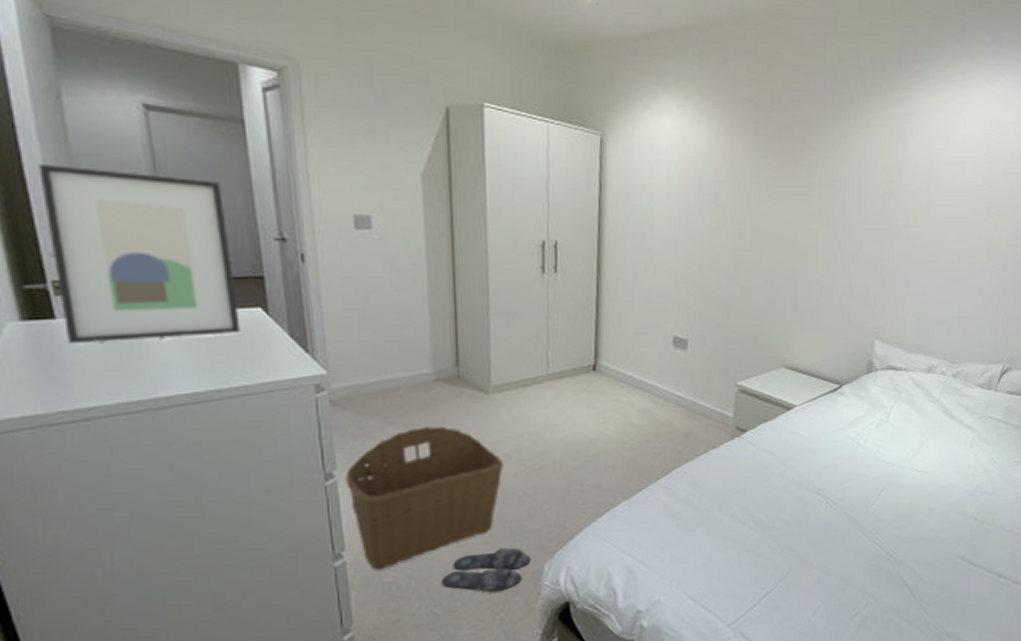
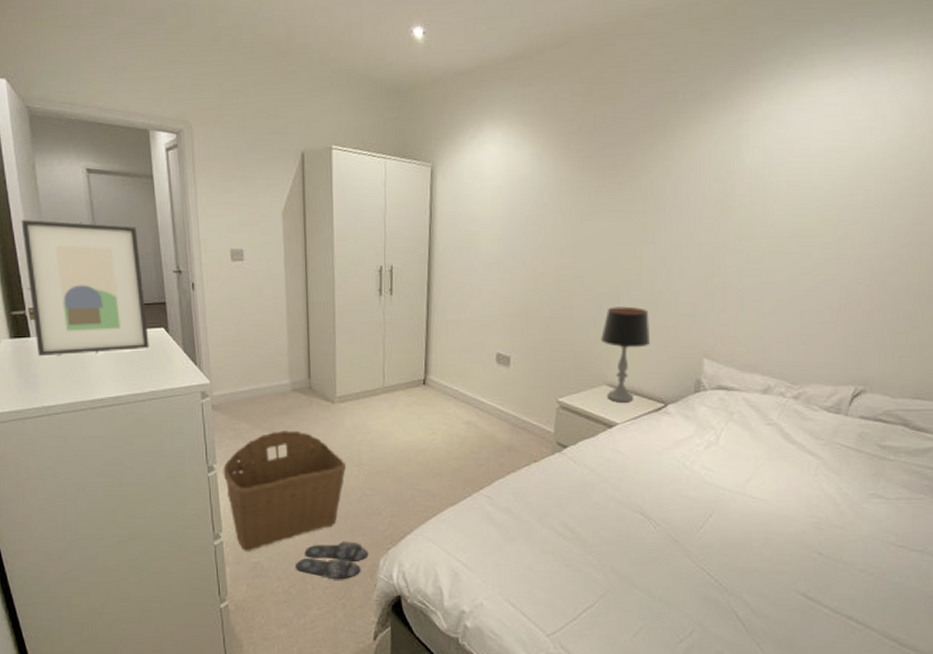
table lamp: none [779,289,827,385] -> present [601,306,651,403]

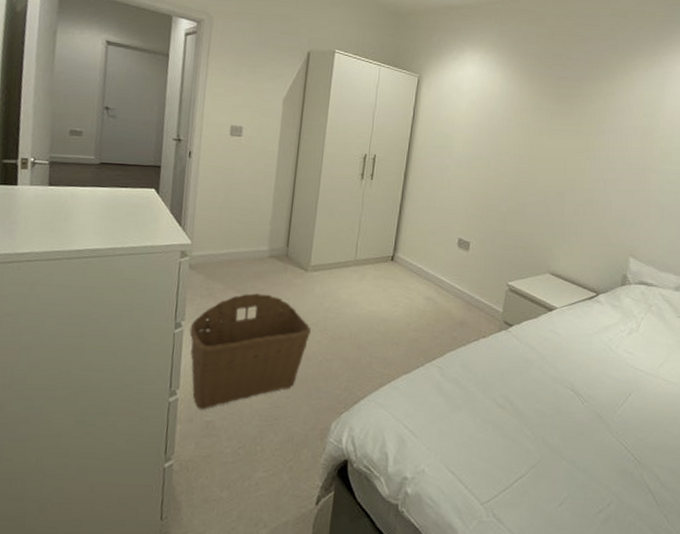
picture frame: present [21,219,150,357] -> none [21,77,146,208]
slippers: present [296,541,368,580] -> none [248,403,322,442]
table lamp: present [601,306,651,403] -> none [548,207,588,290]

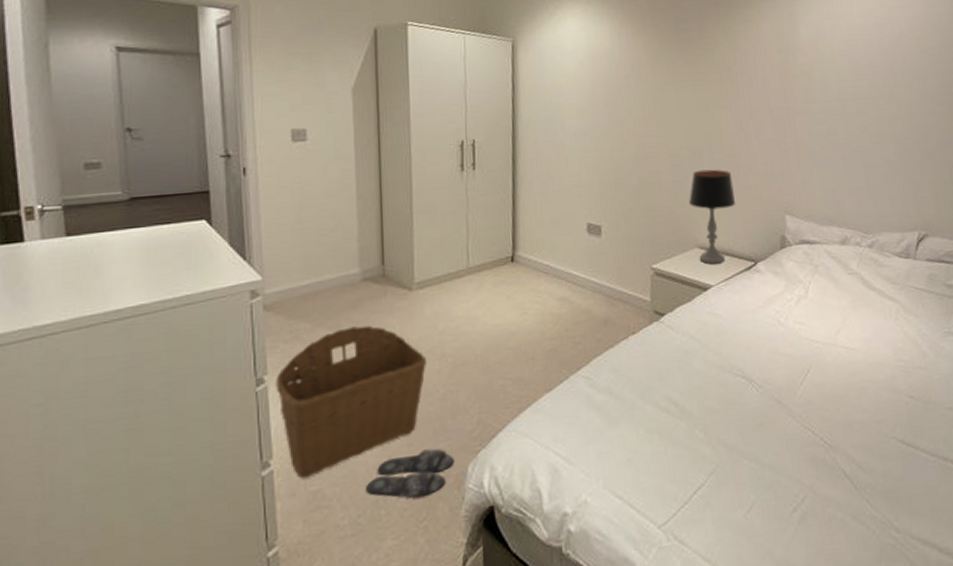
slippers: none [248,403,322,442] -> present [366,448,454,498]
table lamp: none [548,207,588,290] -> present [689,169,736,265]

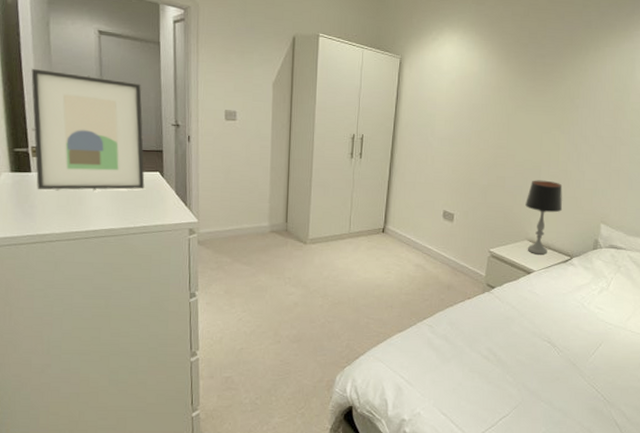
picture frame: none [23,103,186,265] -> present [31,68,145,191]
wicker basket: present [276,325,428,479] -> none [203,265,314,367]
slippers: present [366,448,454,498] -> none [263,360,327,393]

